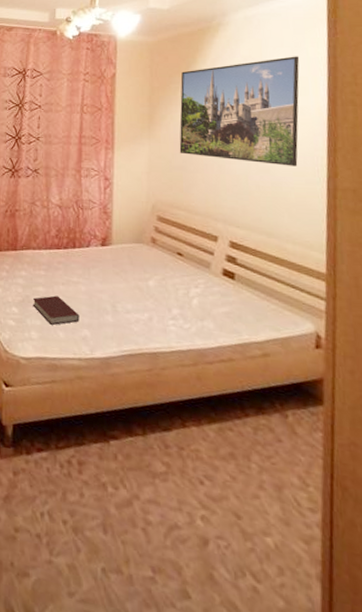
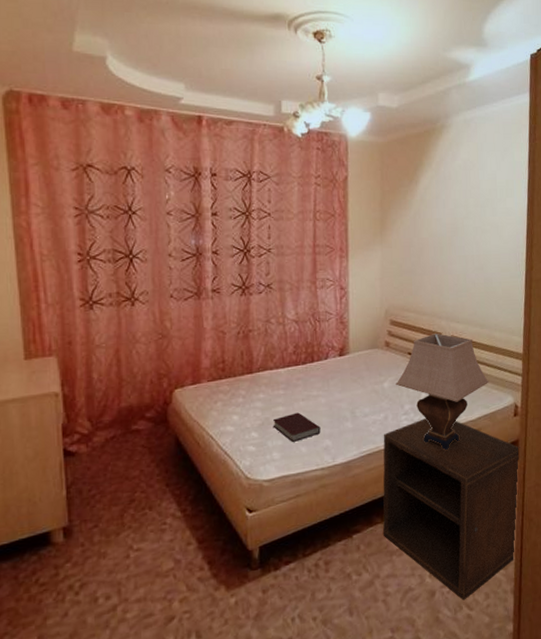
nightstand: none [145,328,326,566] -> present [383,418,520,601]
table lamp: none [162,235,280,371] -> present [396,332,489,451]
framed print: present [179,56,300,166] -> none [408,160,508,263]

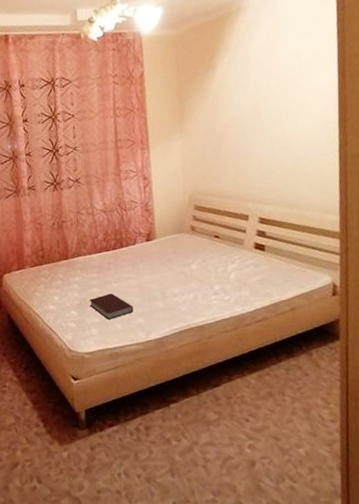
nightstand: present [383,418,520,601] -> none [194,298,341,473]
table lamp: present [396,332,489,451] -> none [204,215,303,329]

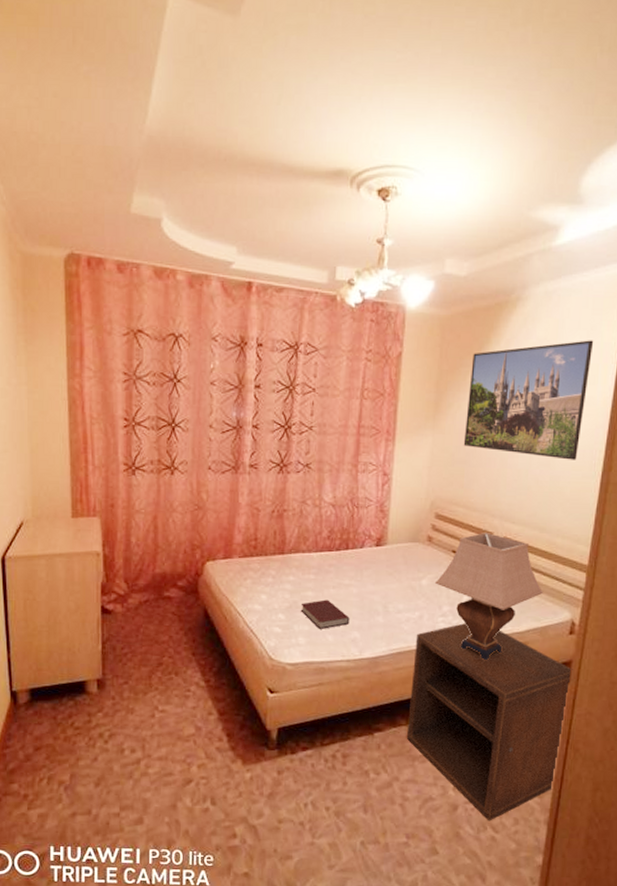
nightstand: none [194,298,341,473] -> present [407,623,573,821]
table lamp: none [204,215,303,329] -> present [435,532,544,661]
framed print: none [206,34,314,144] -> present [463,340,594,460]

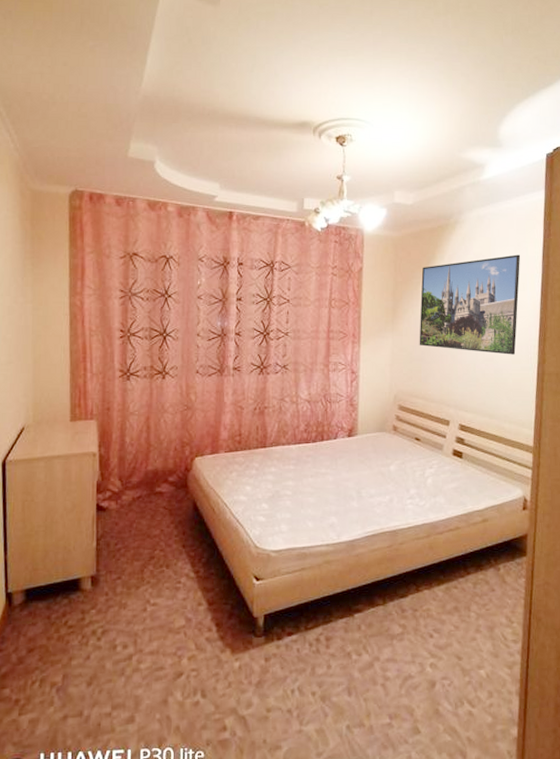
book: present [300,599,350,629] -> none [282,488,327,516]
nightstand: present [407,623,573,821] -> none [385,504,529,696]
table lamp: present [435,532,544,661] -> none [402,420,497,539]

